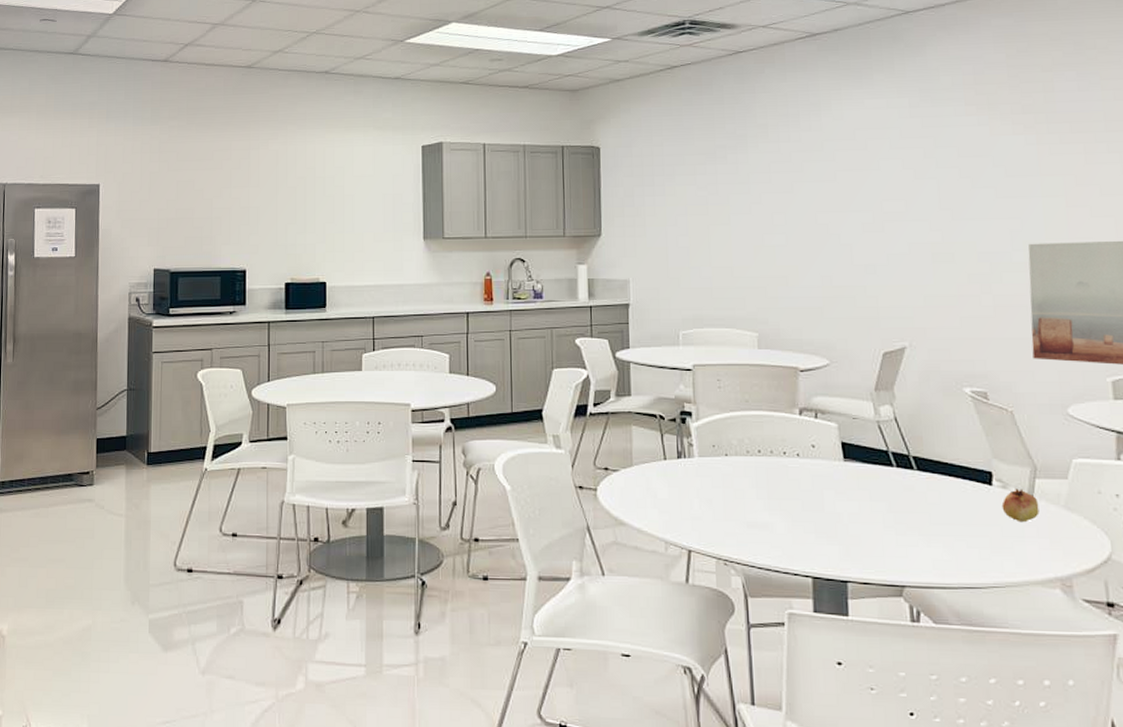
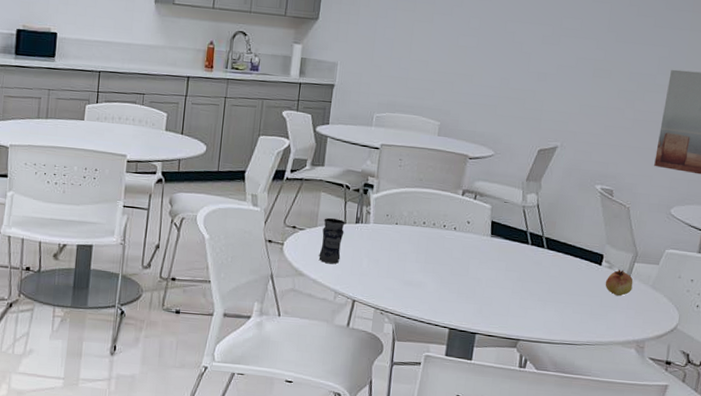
jar: none [639,454,666,508] -> present [318,217,345,264]

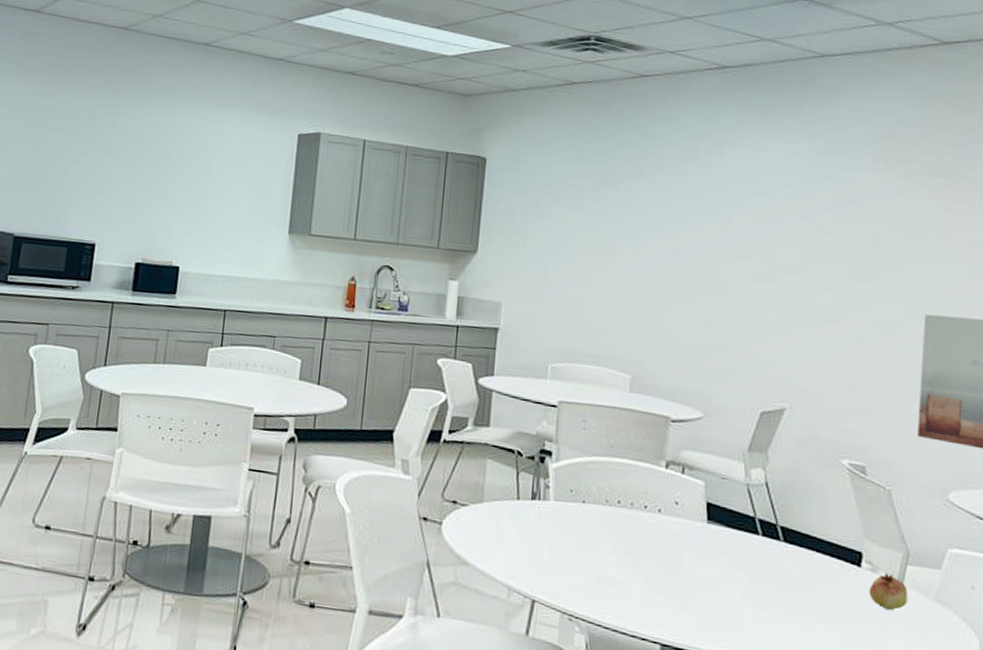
jar: present [318,217,345,264] -> none [486,491,518,551]

